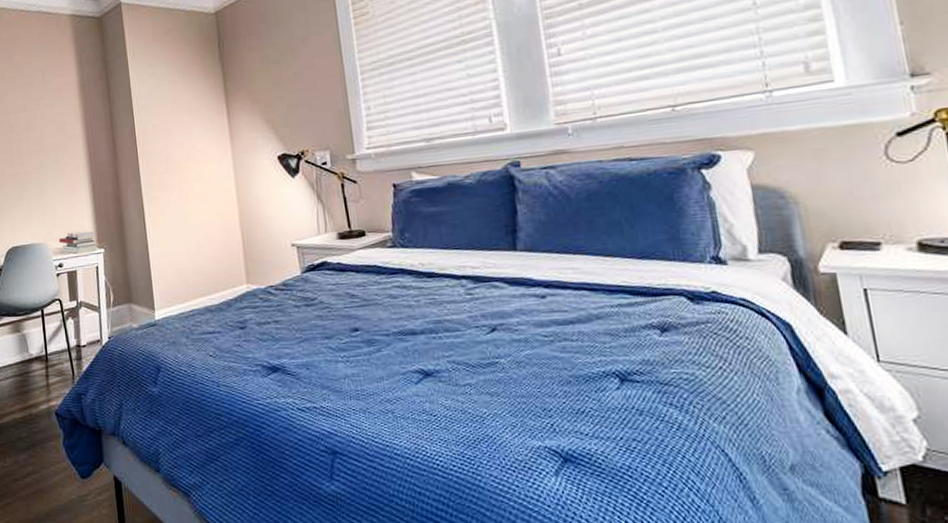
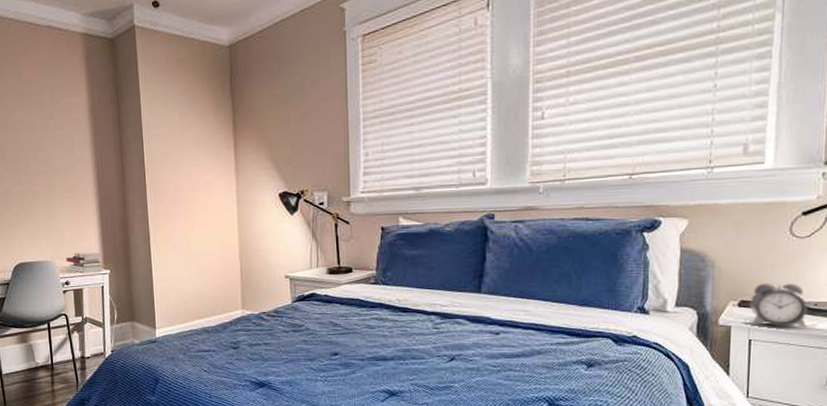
alarm clock: none [853,217,937,272] -> present [749,283,808,328]

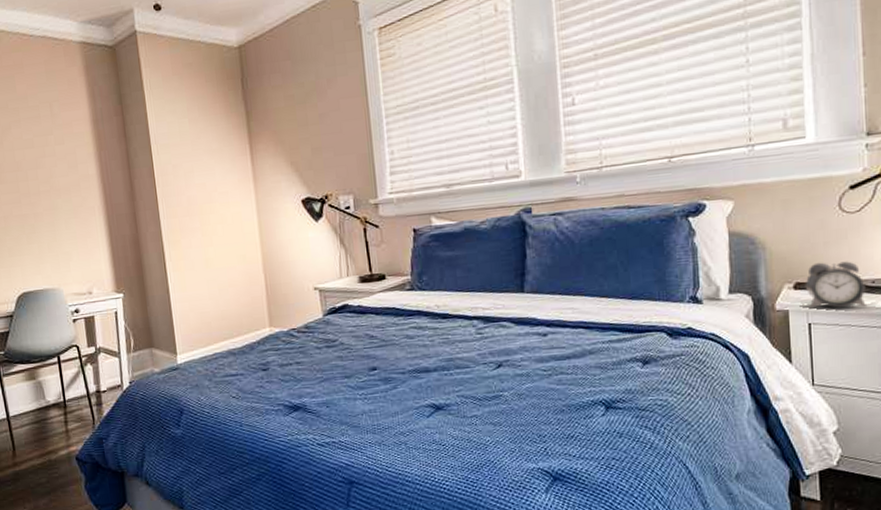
books: present [66,251,102,274] -> none [74,274,115,300]

